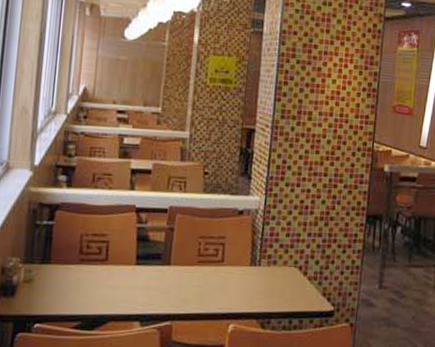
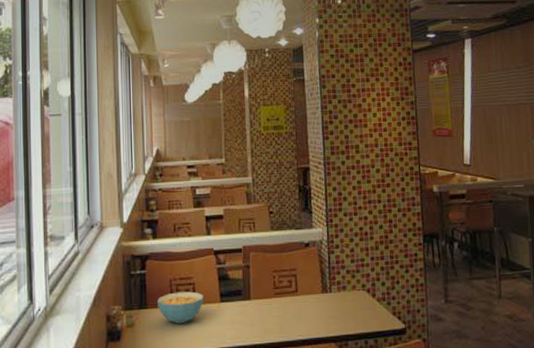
cereal bowl: none [62,249,118,284] -> present [156,291,204,324]

